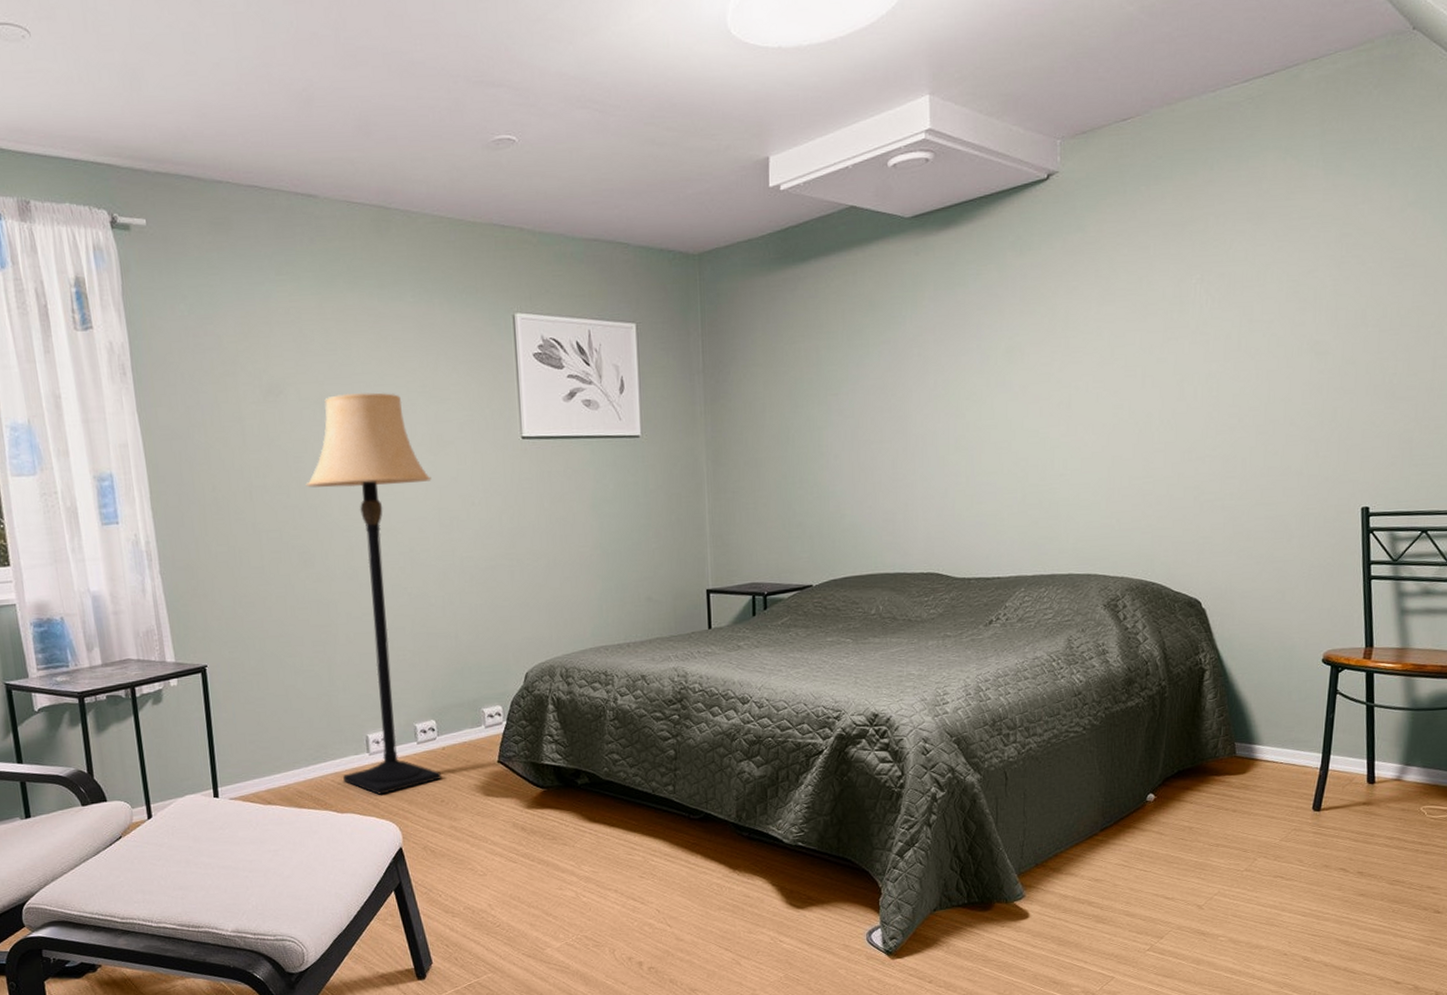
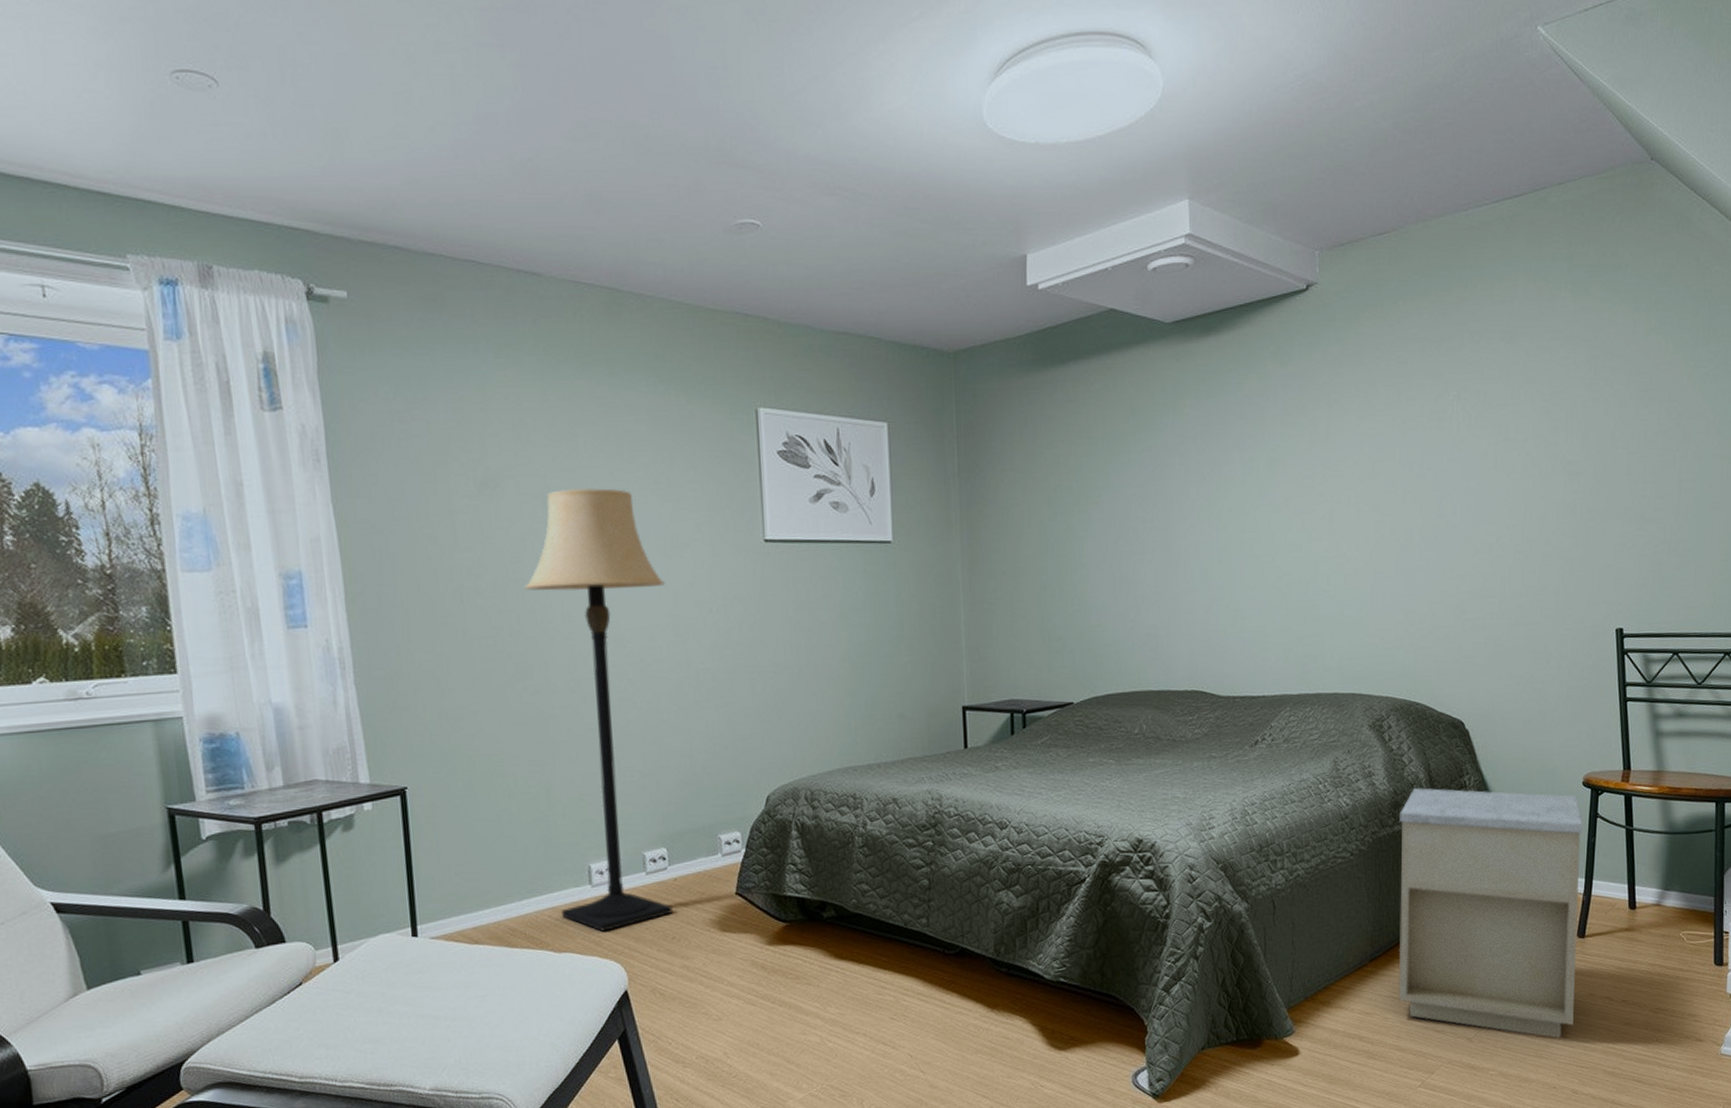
nightstand: none [1129,665,1322,907] -> present [1398,788,1584,1038]

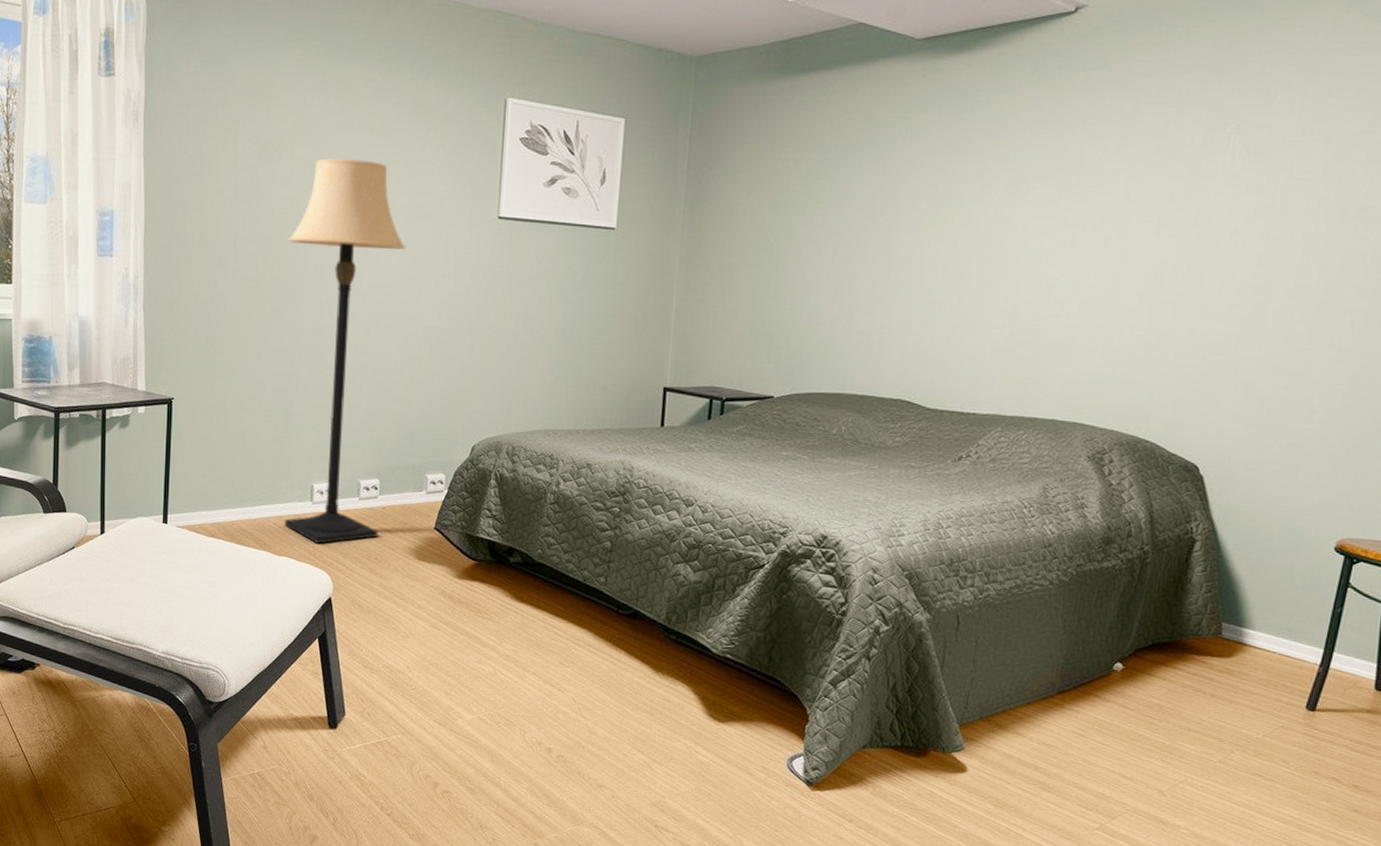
nightstand: present [1398,788,1584,1038] -> none [1085,527,1330,811]

